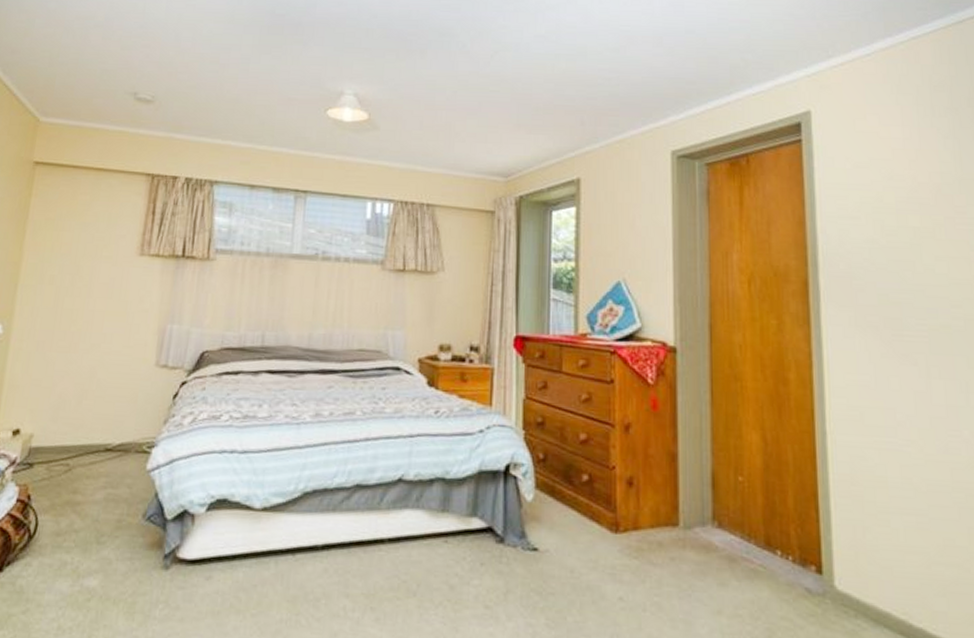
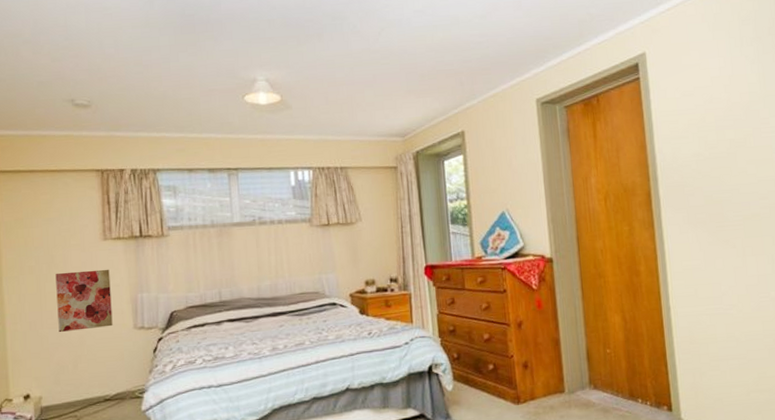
wall art: none [68,287,140,360] -> present [55,269,113,333]

